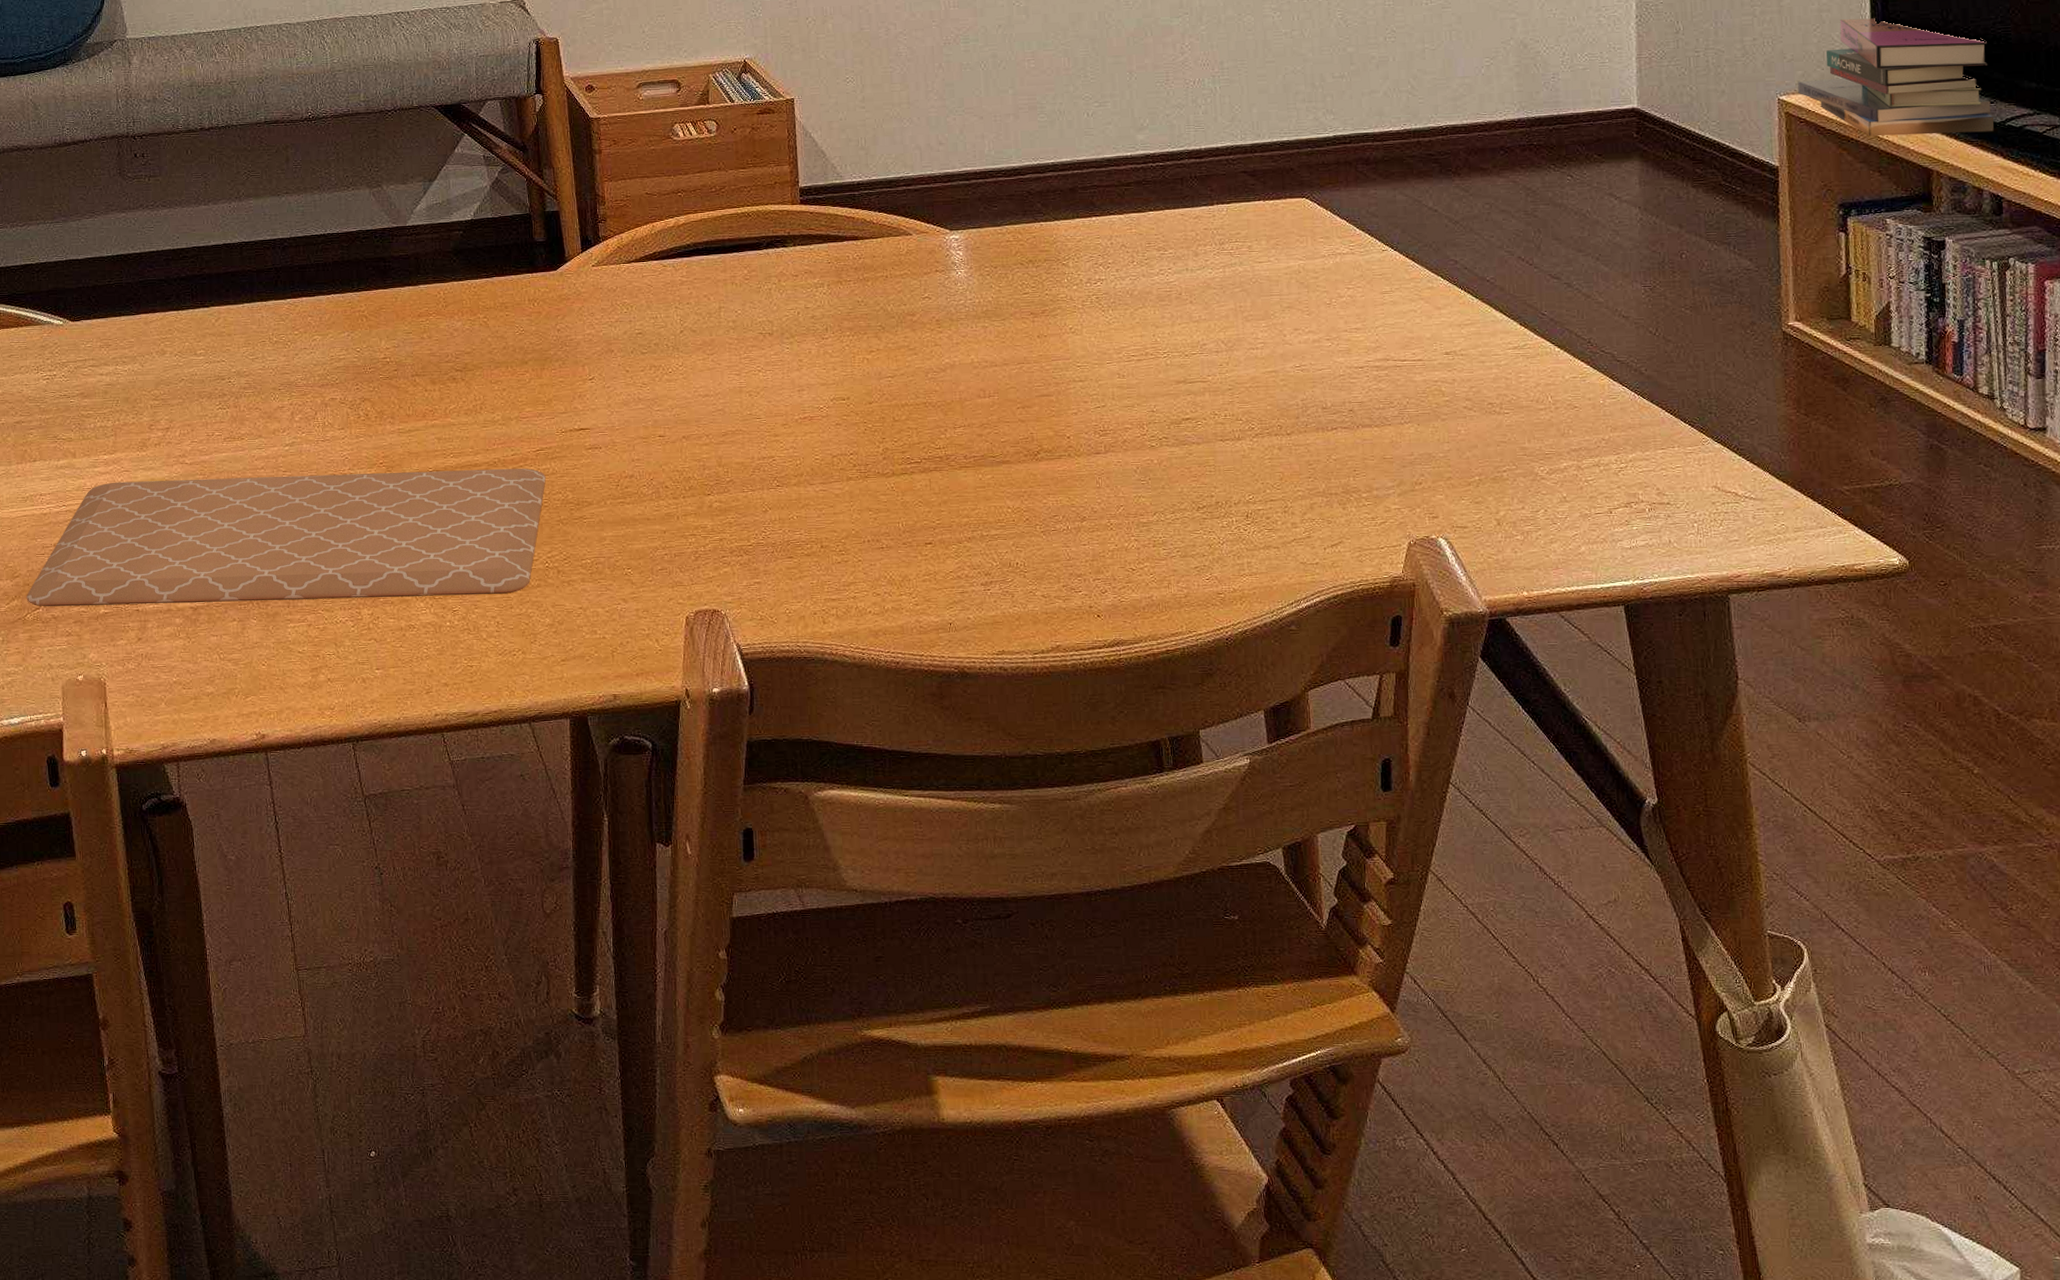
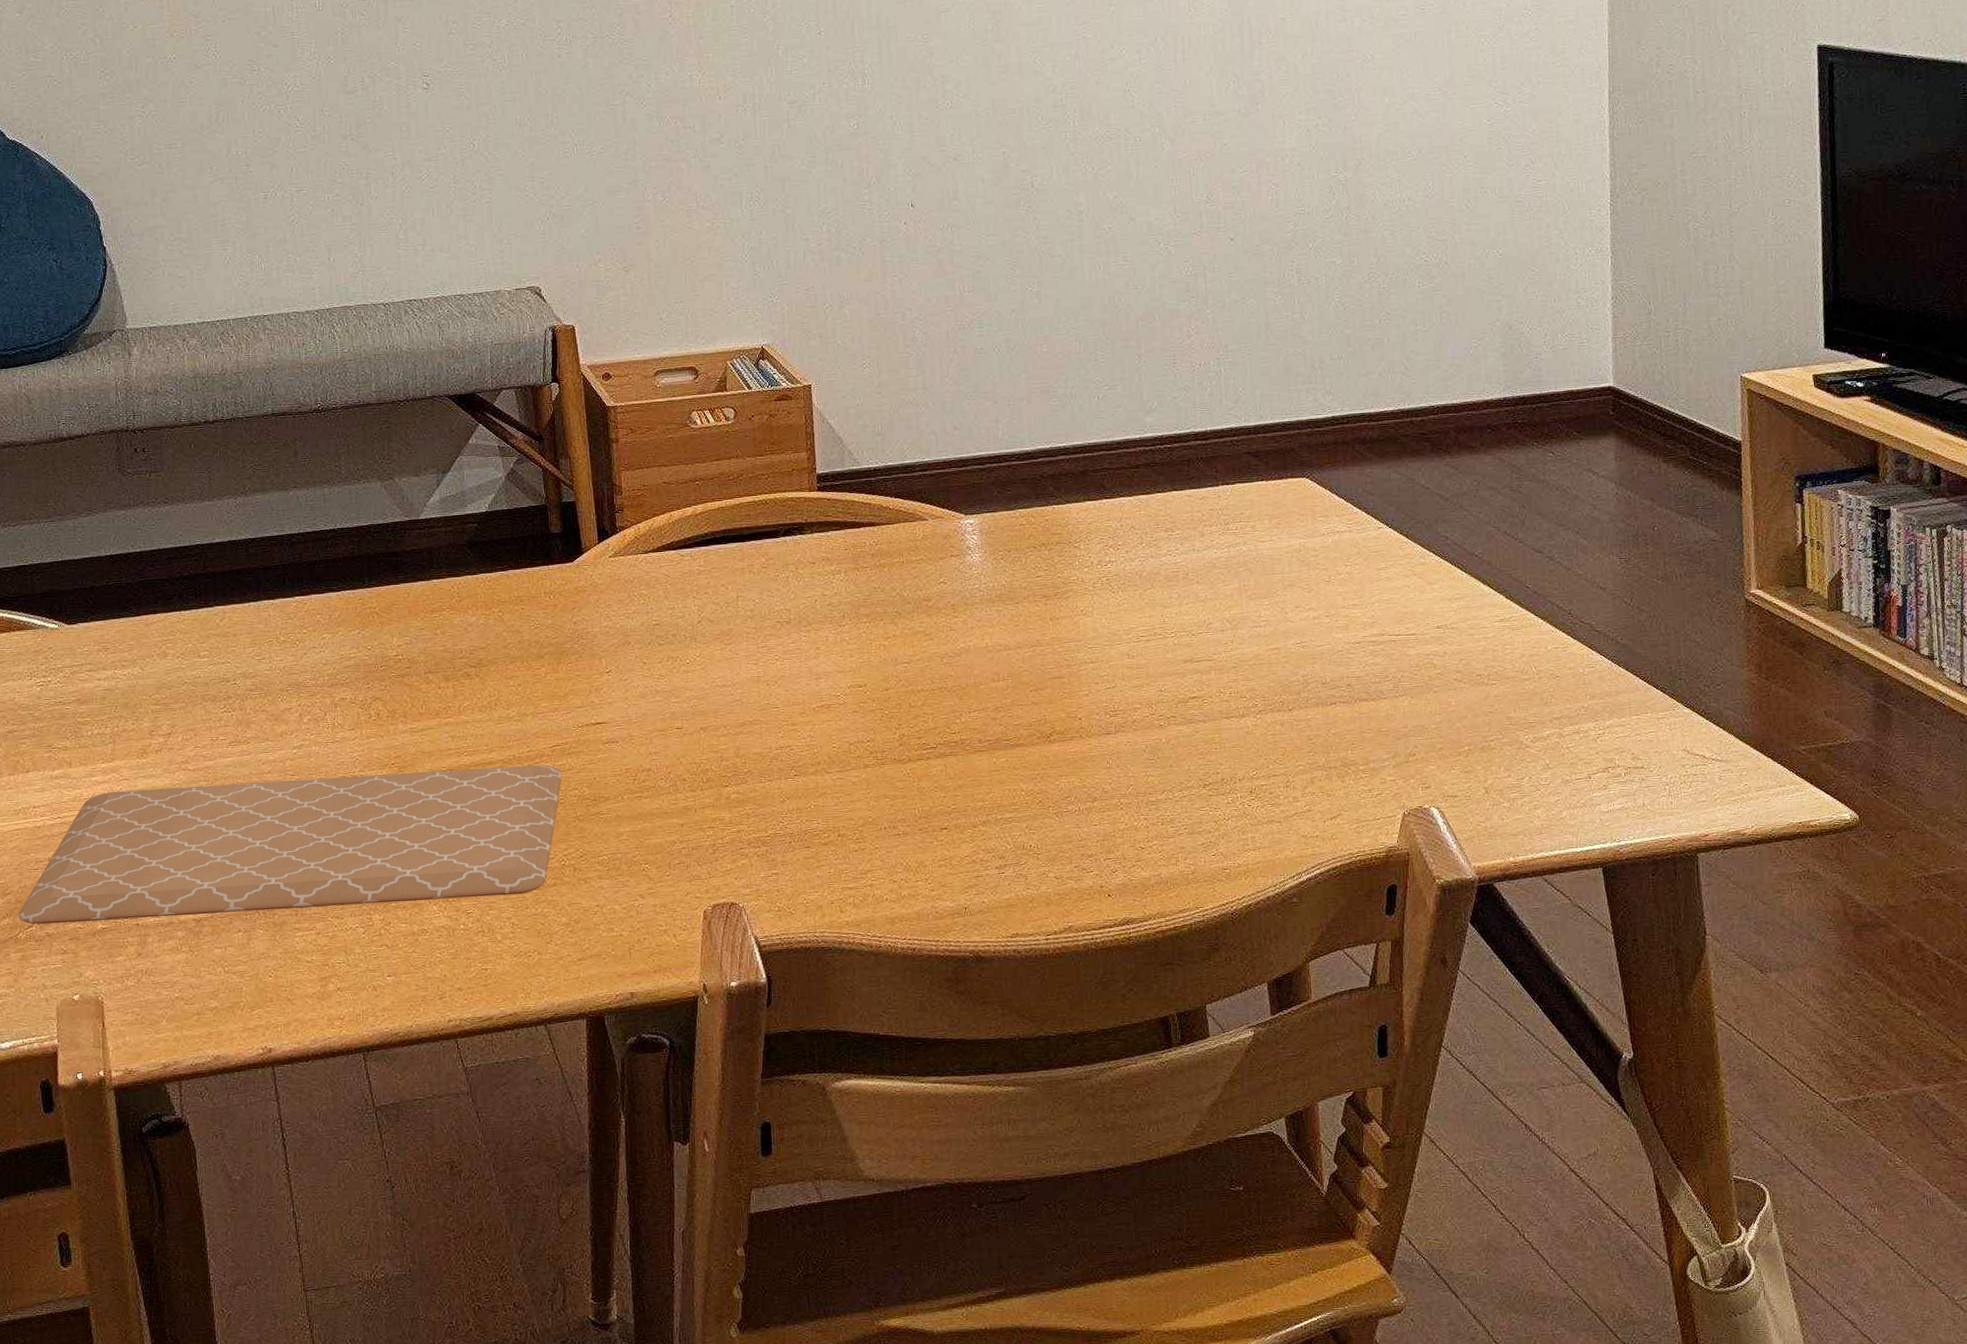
books: present [1798,18,1995,137] -> none [1758,298,1933,412]

